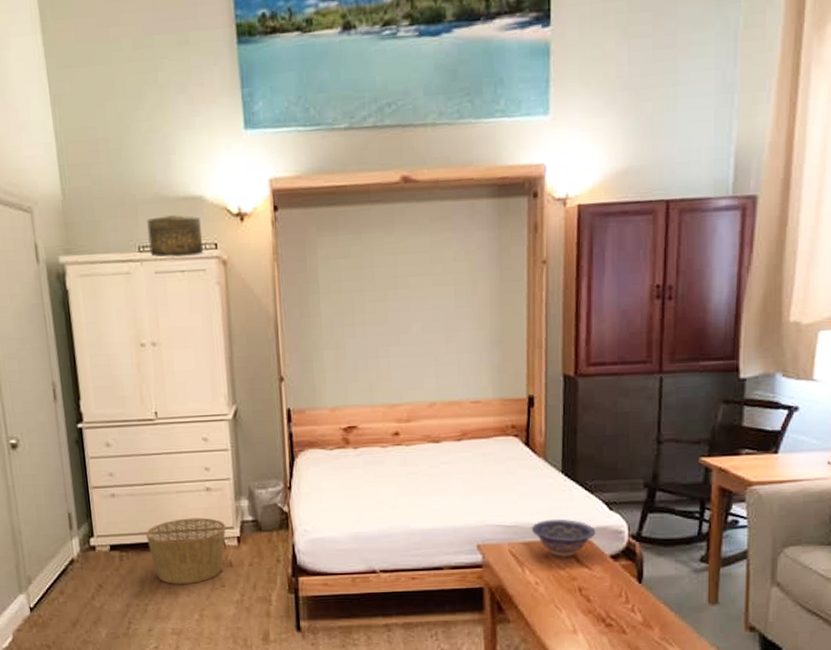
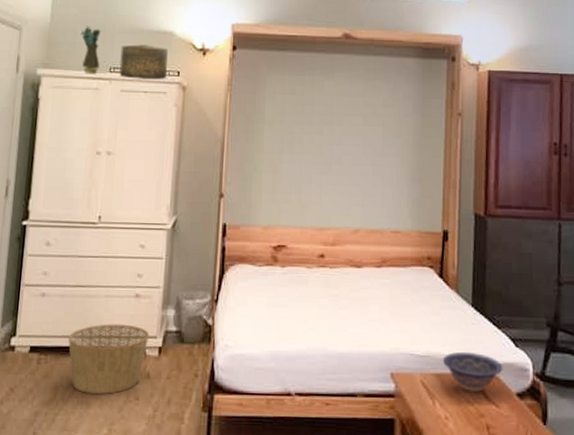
vase: none [98,199,127,257] -> present [80,26,101,74]

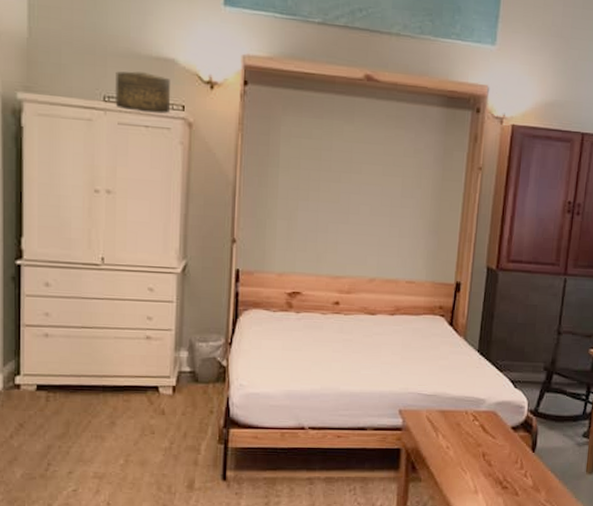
basket: present [68,324,150,395] -> none [77,364,163,430]
vase: present [80,26,101,74] -> none [66,45,91,103]
decorative bowl: present [443,351,503,391] -> none [448,391,502,425]

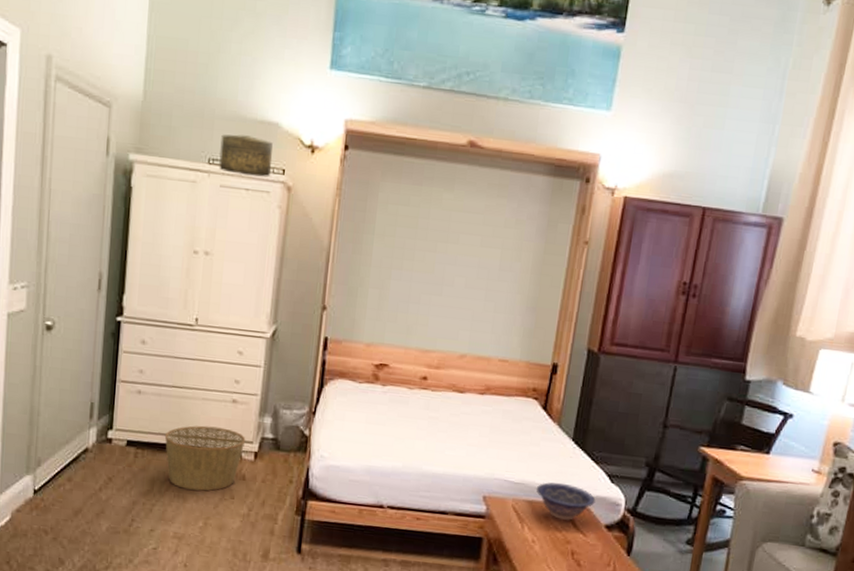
basket: none [77,364,163,430] -> present [164,425,246,492]
decorative bowl: none [448,391,502,425] -> present [537,482,596,520]

